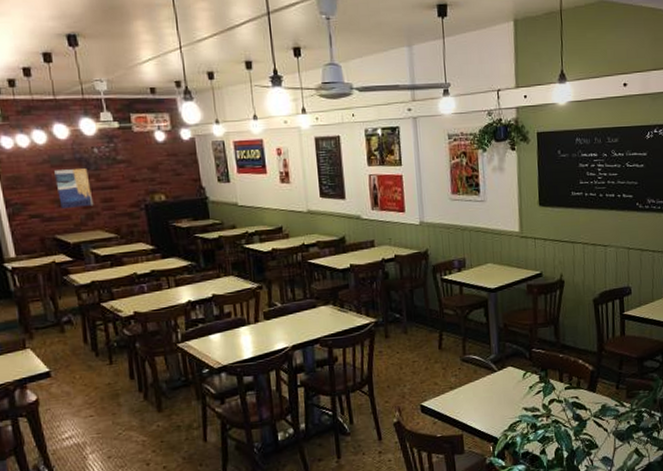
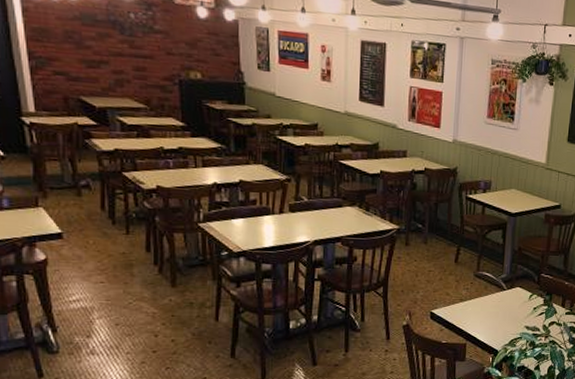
wall art: present [54,168,94,208] -> none [85,29,125,73]

